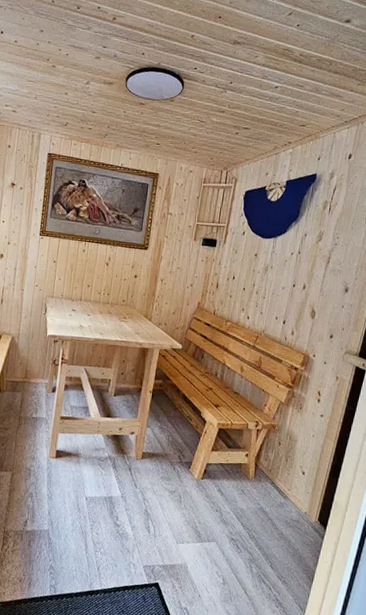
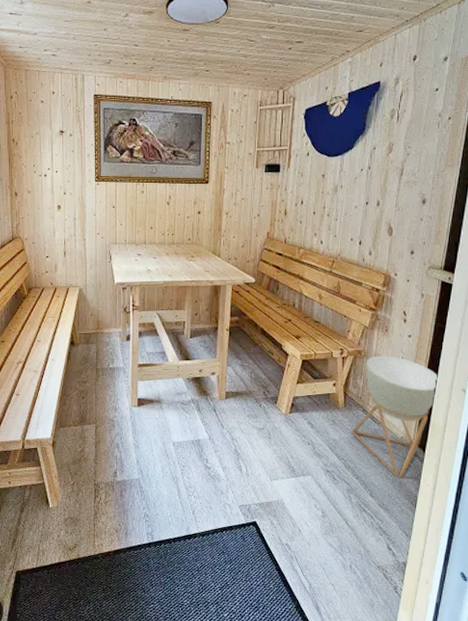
planter: none [259,431,346,553] -> present [352,356,439,478]

